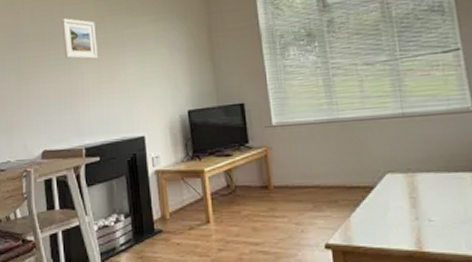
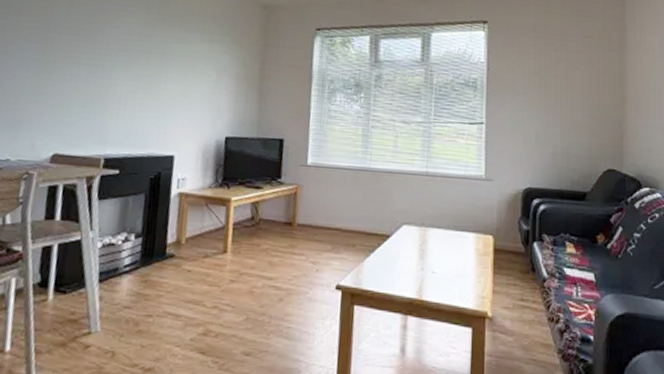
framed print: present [62,18,98,60] -> none [100,17,142,68]

